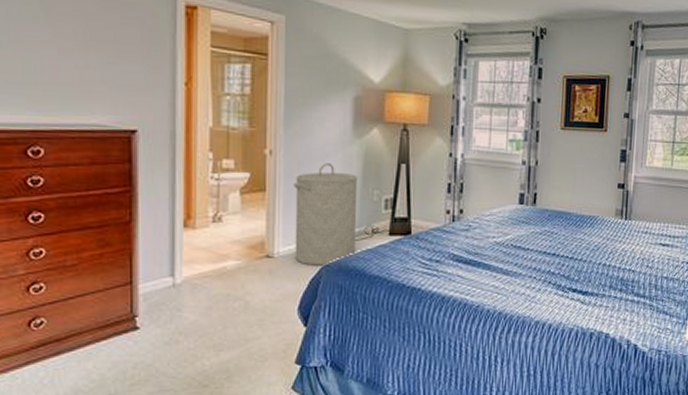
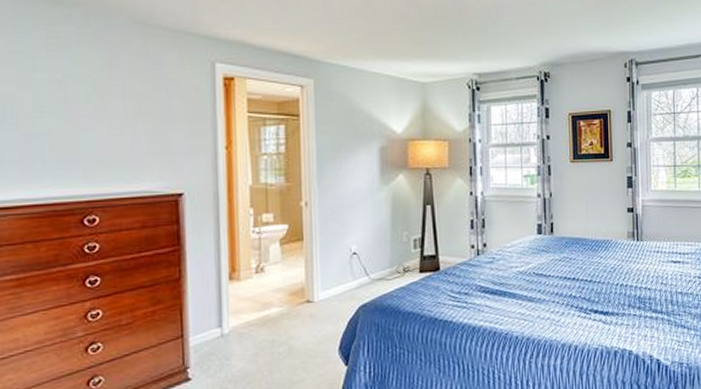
laundry hamper: present [294,163,358,266] -> none [329,210,390,307]

